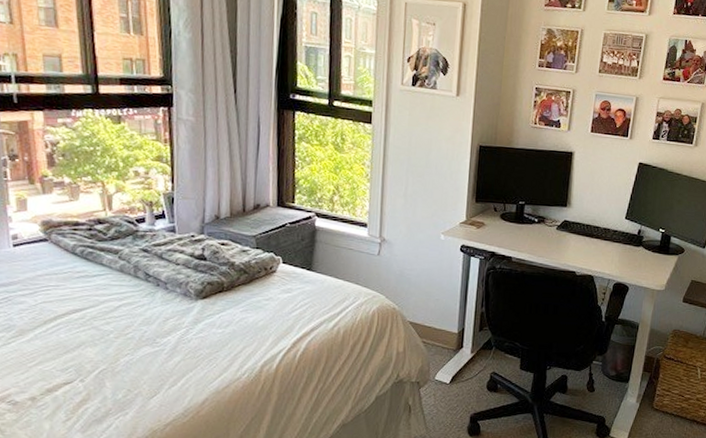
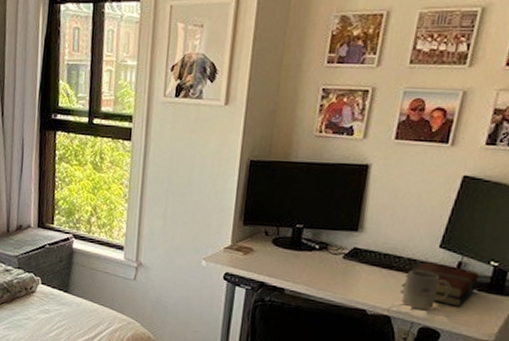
books: none [599,230,653,265] -> present [400,262,479,307]
mug: none [601,237,634,269] -> present [402,269,451,310]

